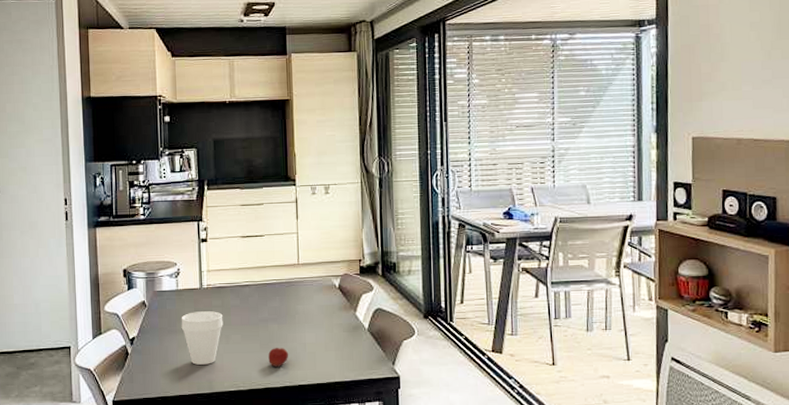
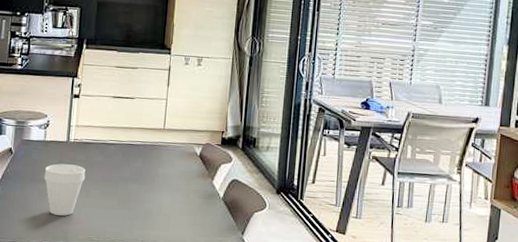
fruit: present [268,348,289,367] -> none [124,207,145,225]

